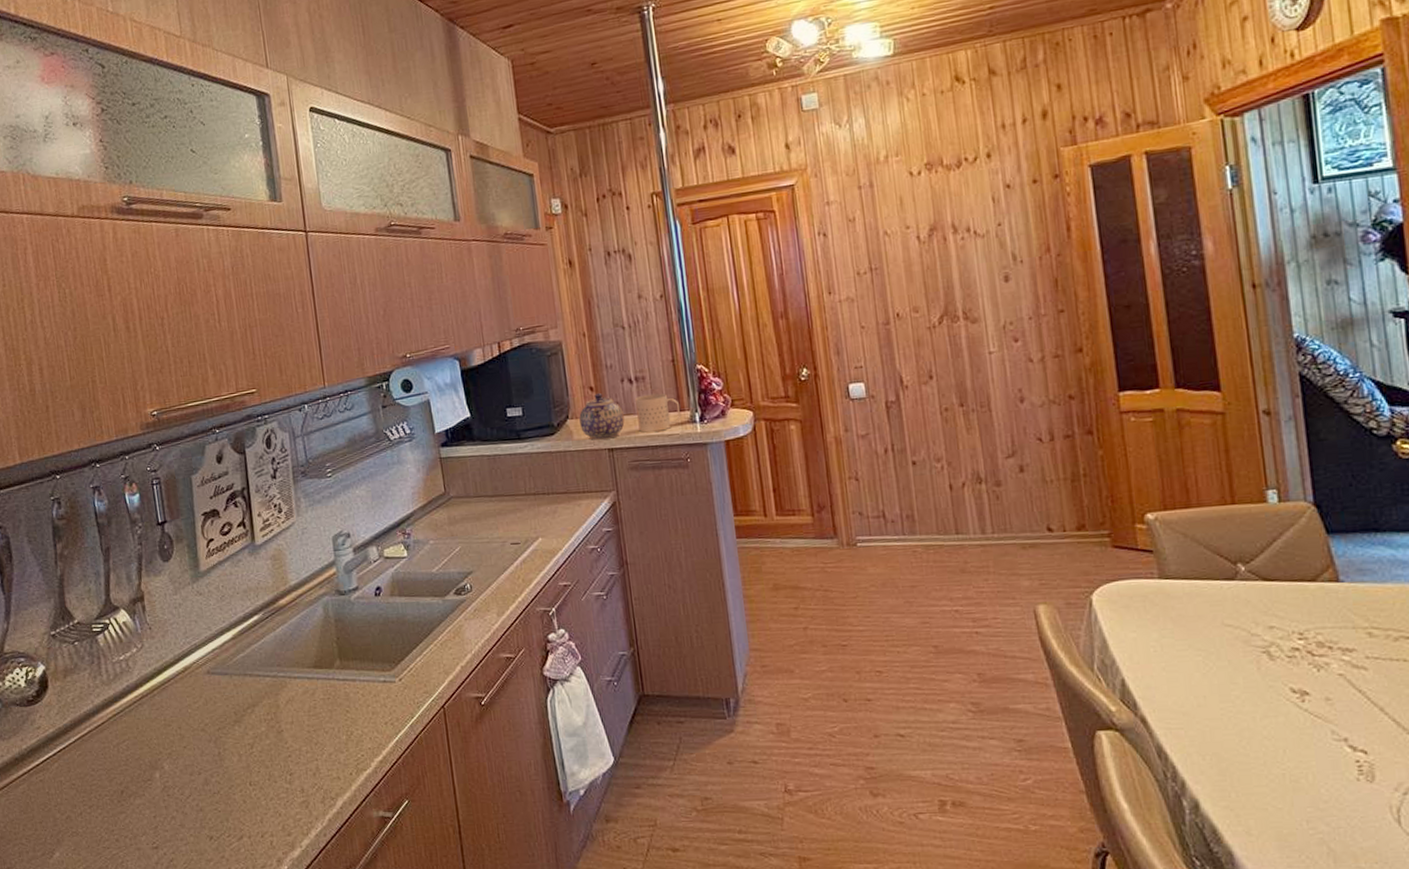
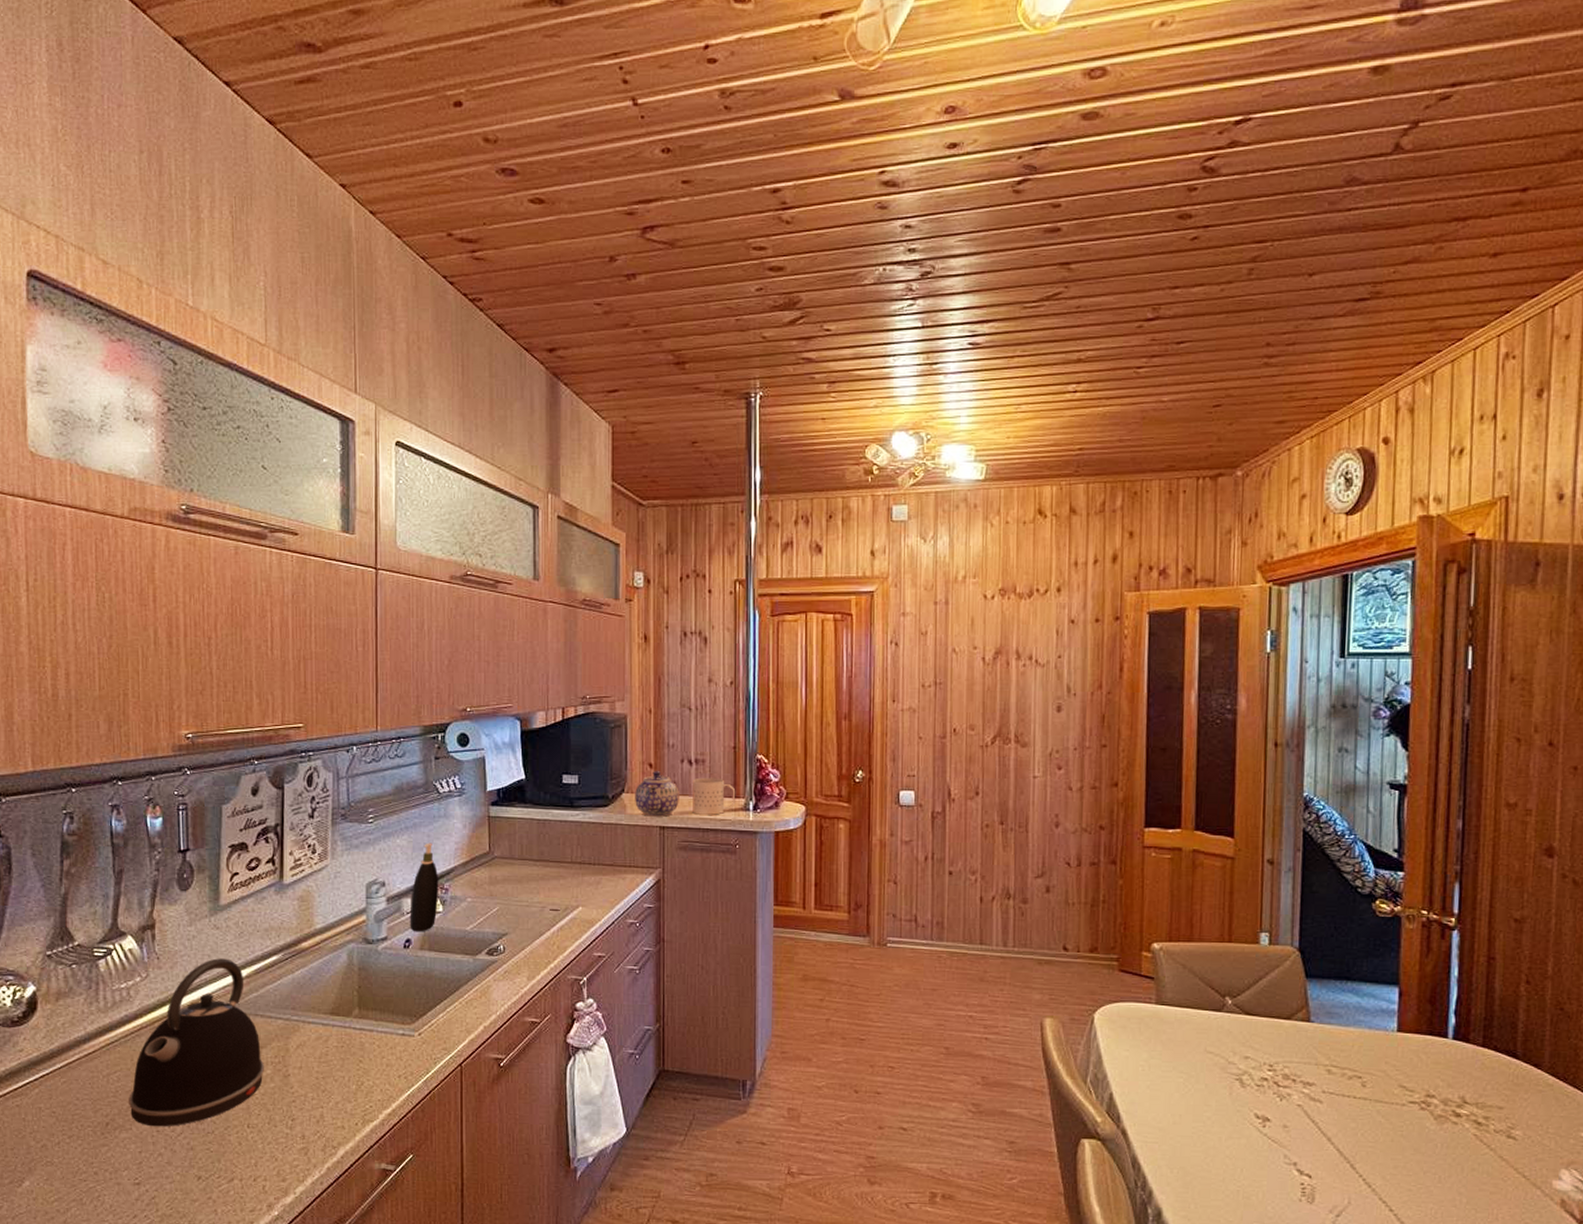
kettle: none [138,622,260,791] -> present [129,958,265,1127]
soap dispenser: none [375,490,403,580] -> present [409,842,439,932]

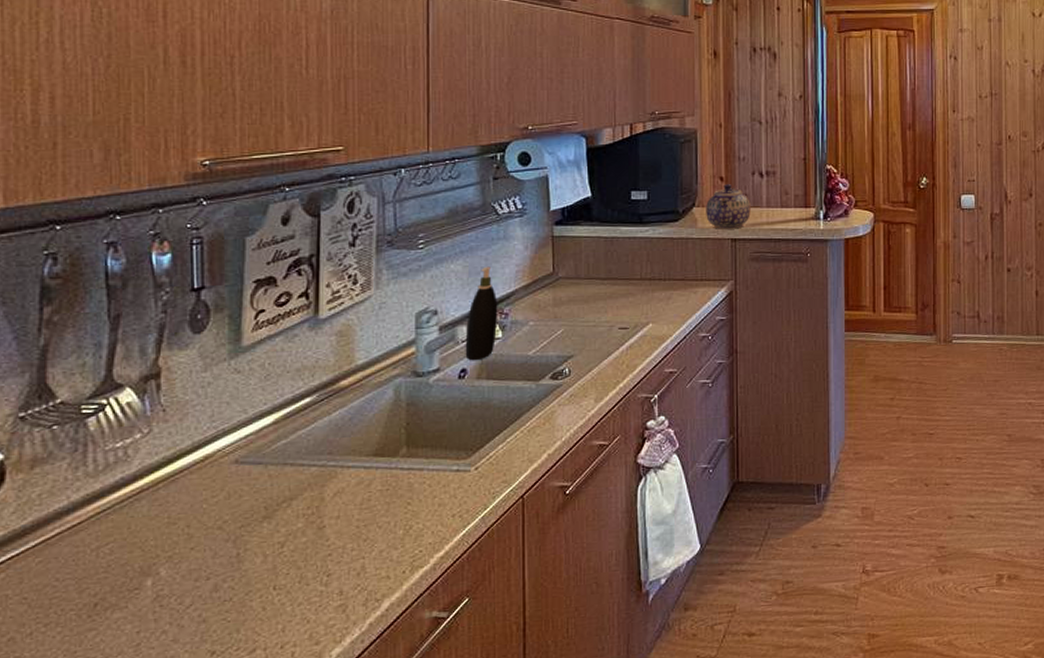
kettle: present [129,958,265,1127] -> none [124,404,296,601]
mug: present [693,777,736,815] -> none [764,189,807,226]

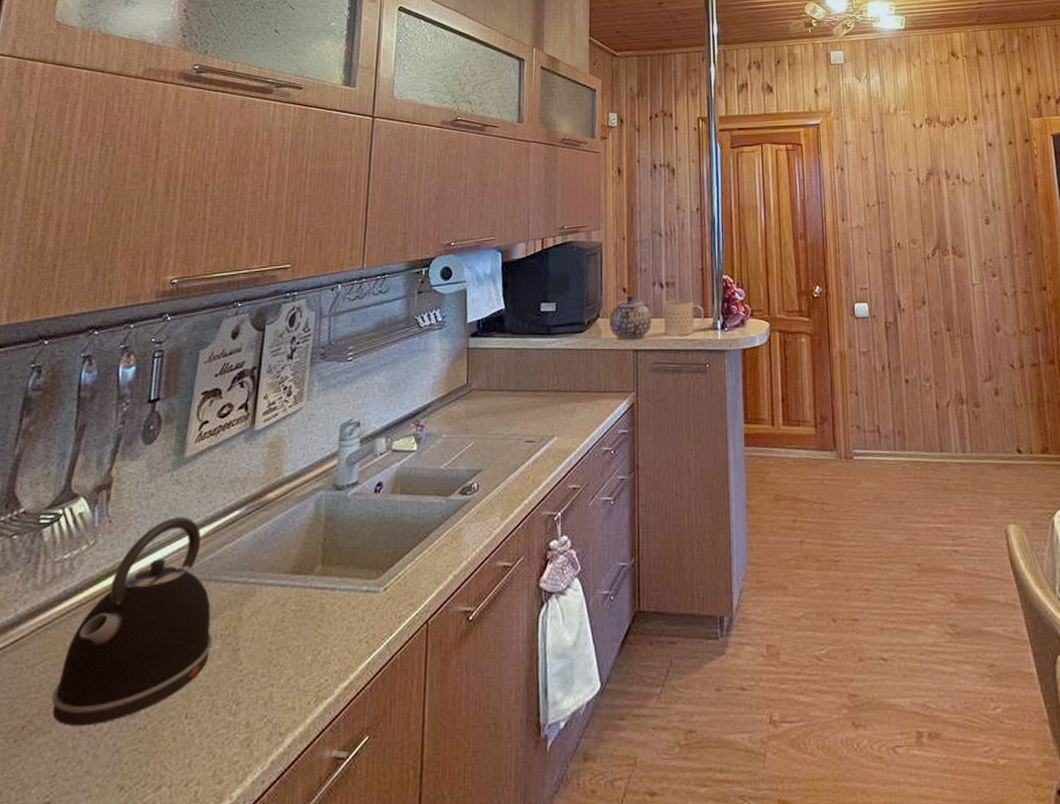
kettle: none [124,404,296,601] -> present [52,517,214,727]
soap dispenser: present [465,266,498,361] -> none [382,378,415,475]
mug: none [764,189,807,226] -> present [664,299,705,336]

